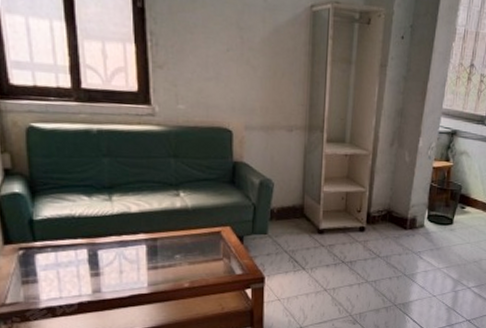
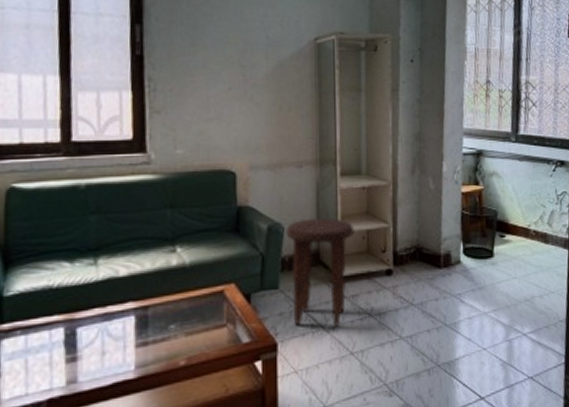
side table: none [275,177,336,268] -> present [286,217,355,327]

